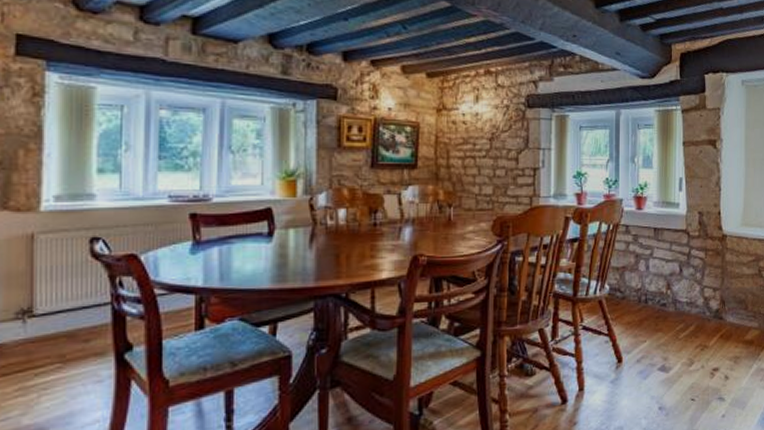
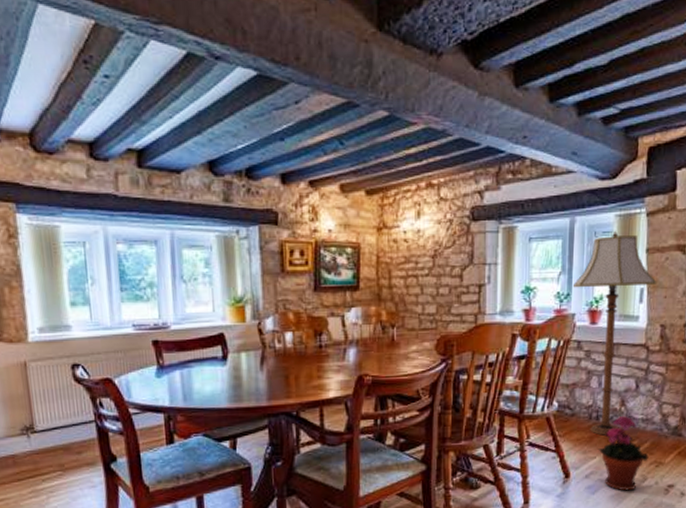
floor lamp: none [619,124,693,319] -> present [572,230,657,436]
potted plant: none [648,298,694,376] -> present [598,415,649,491]

